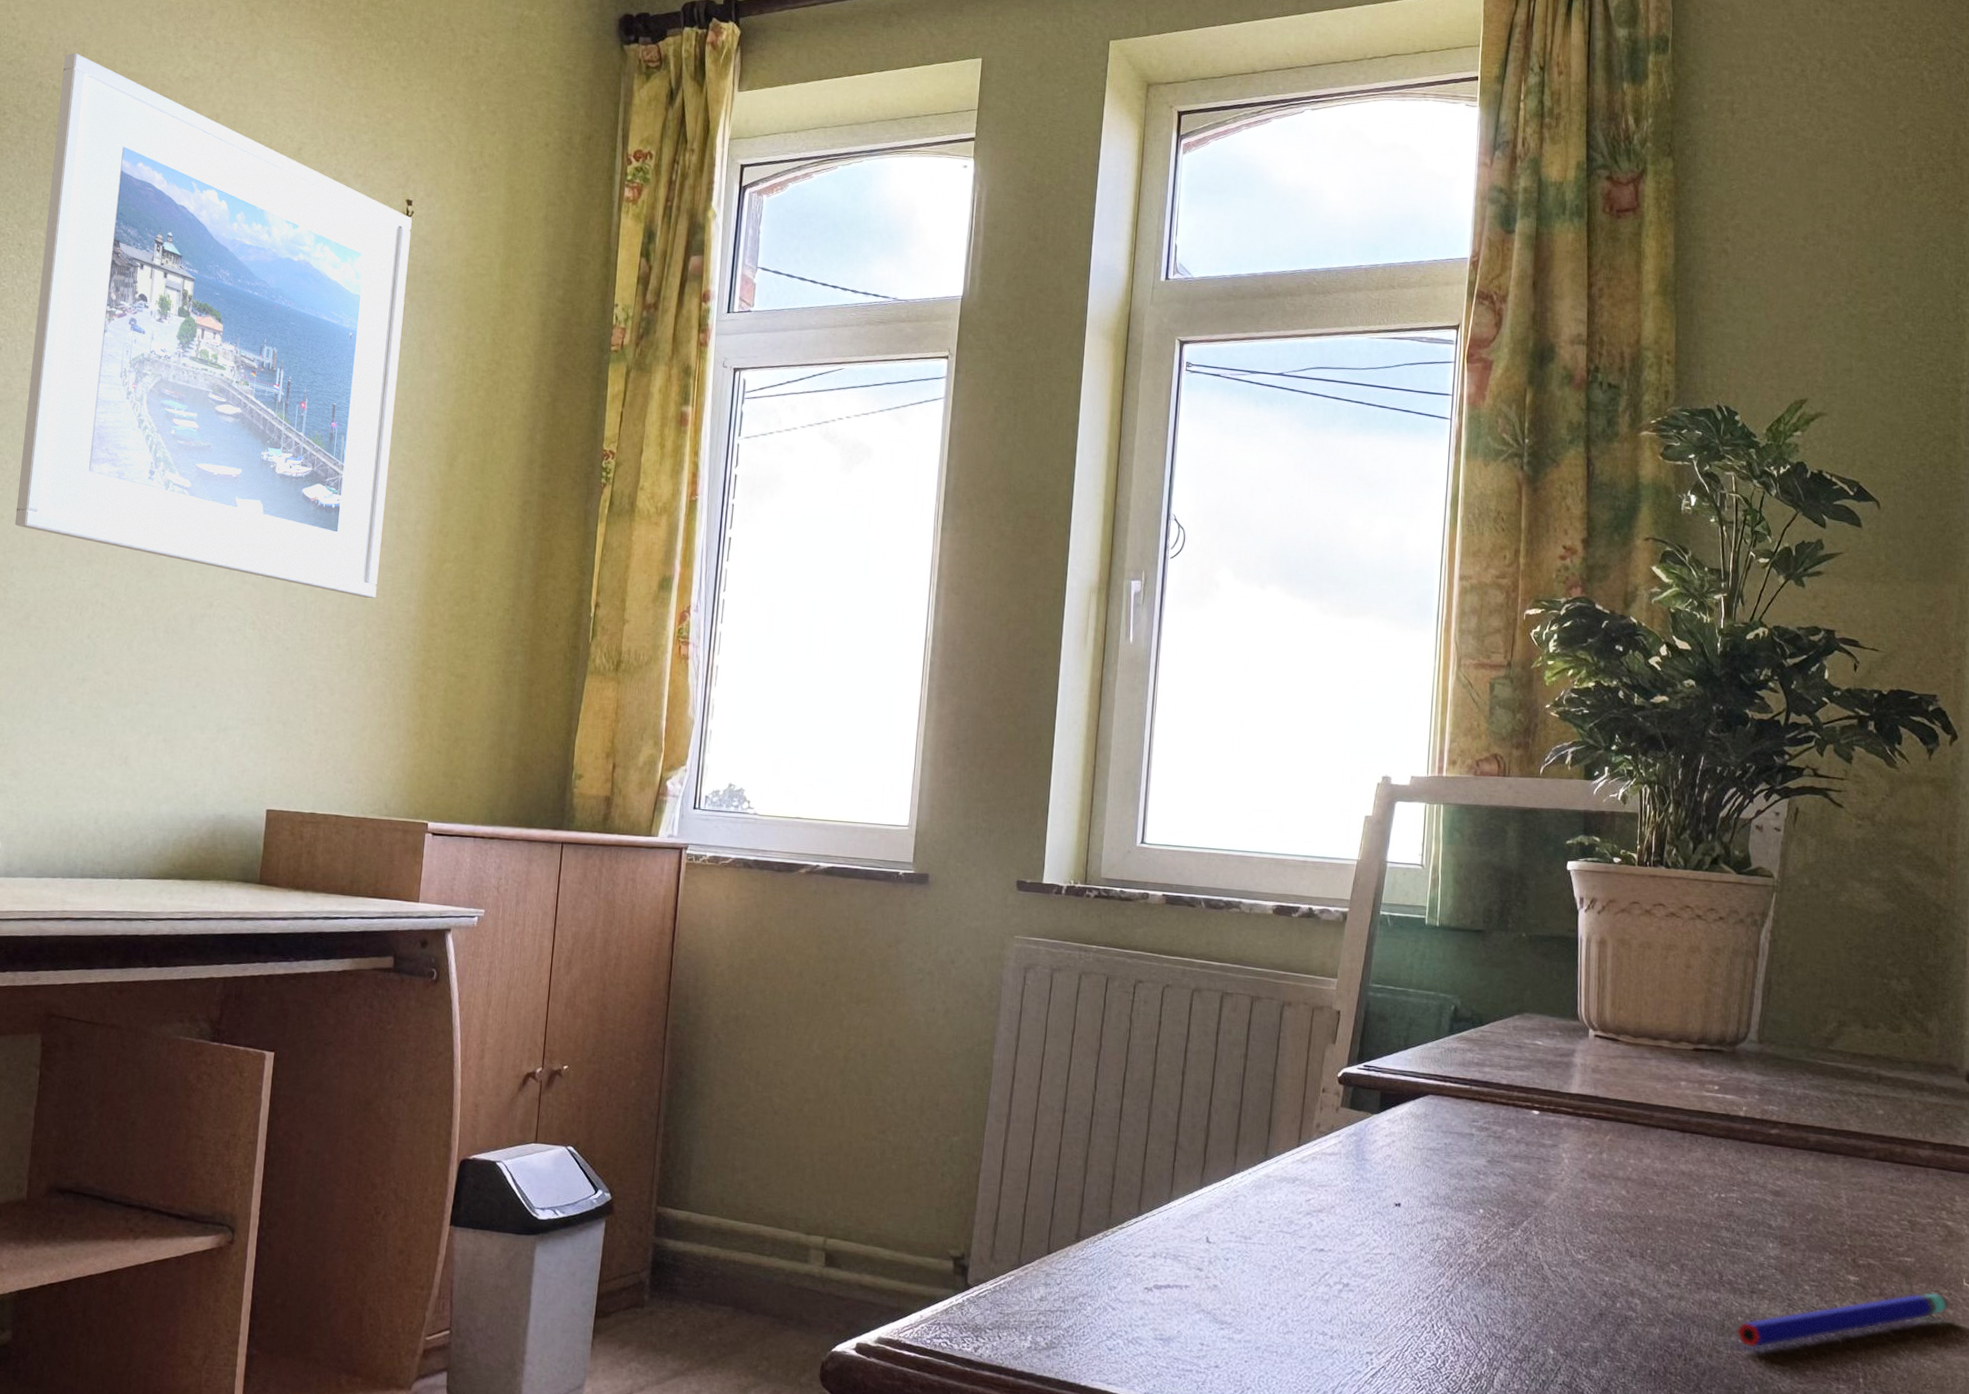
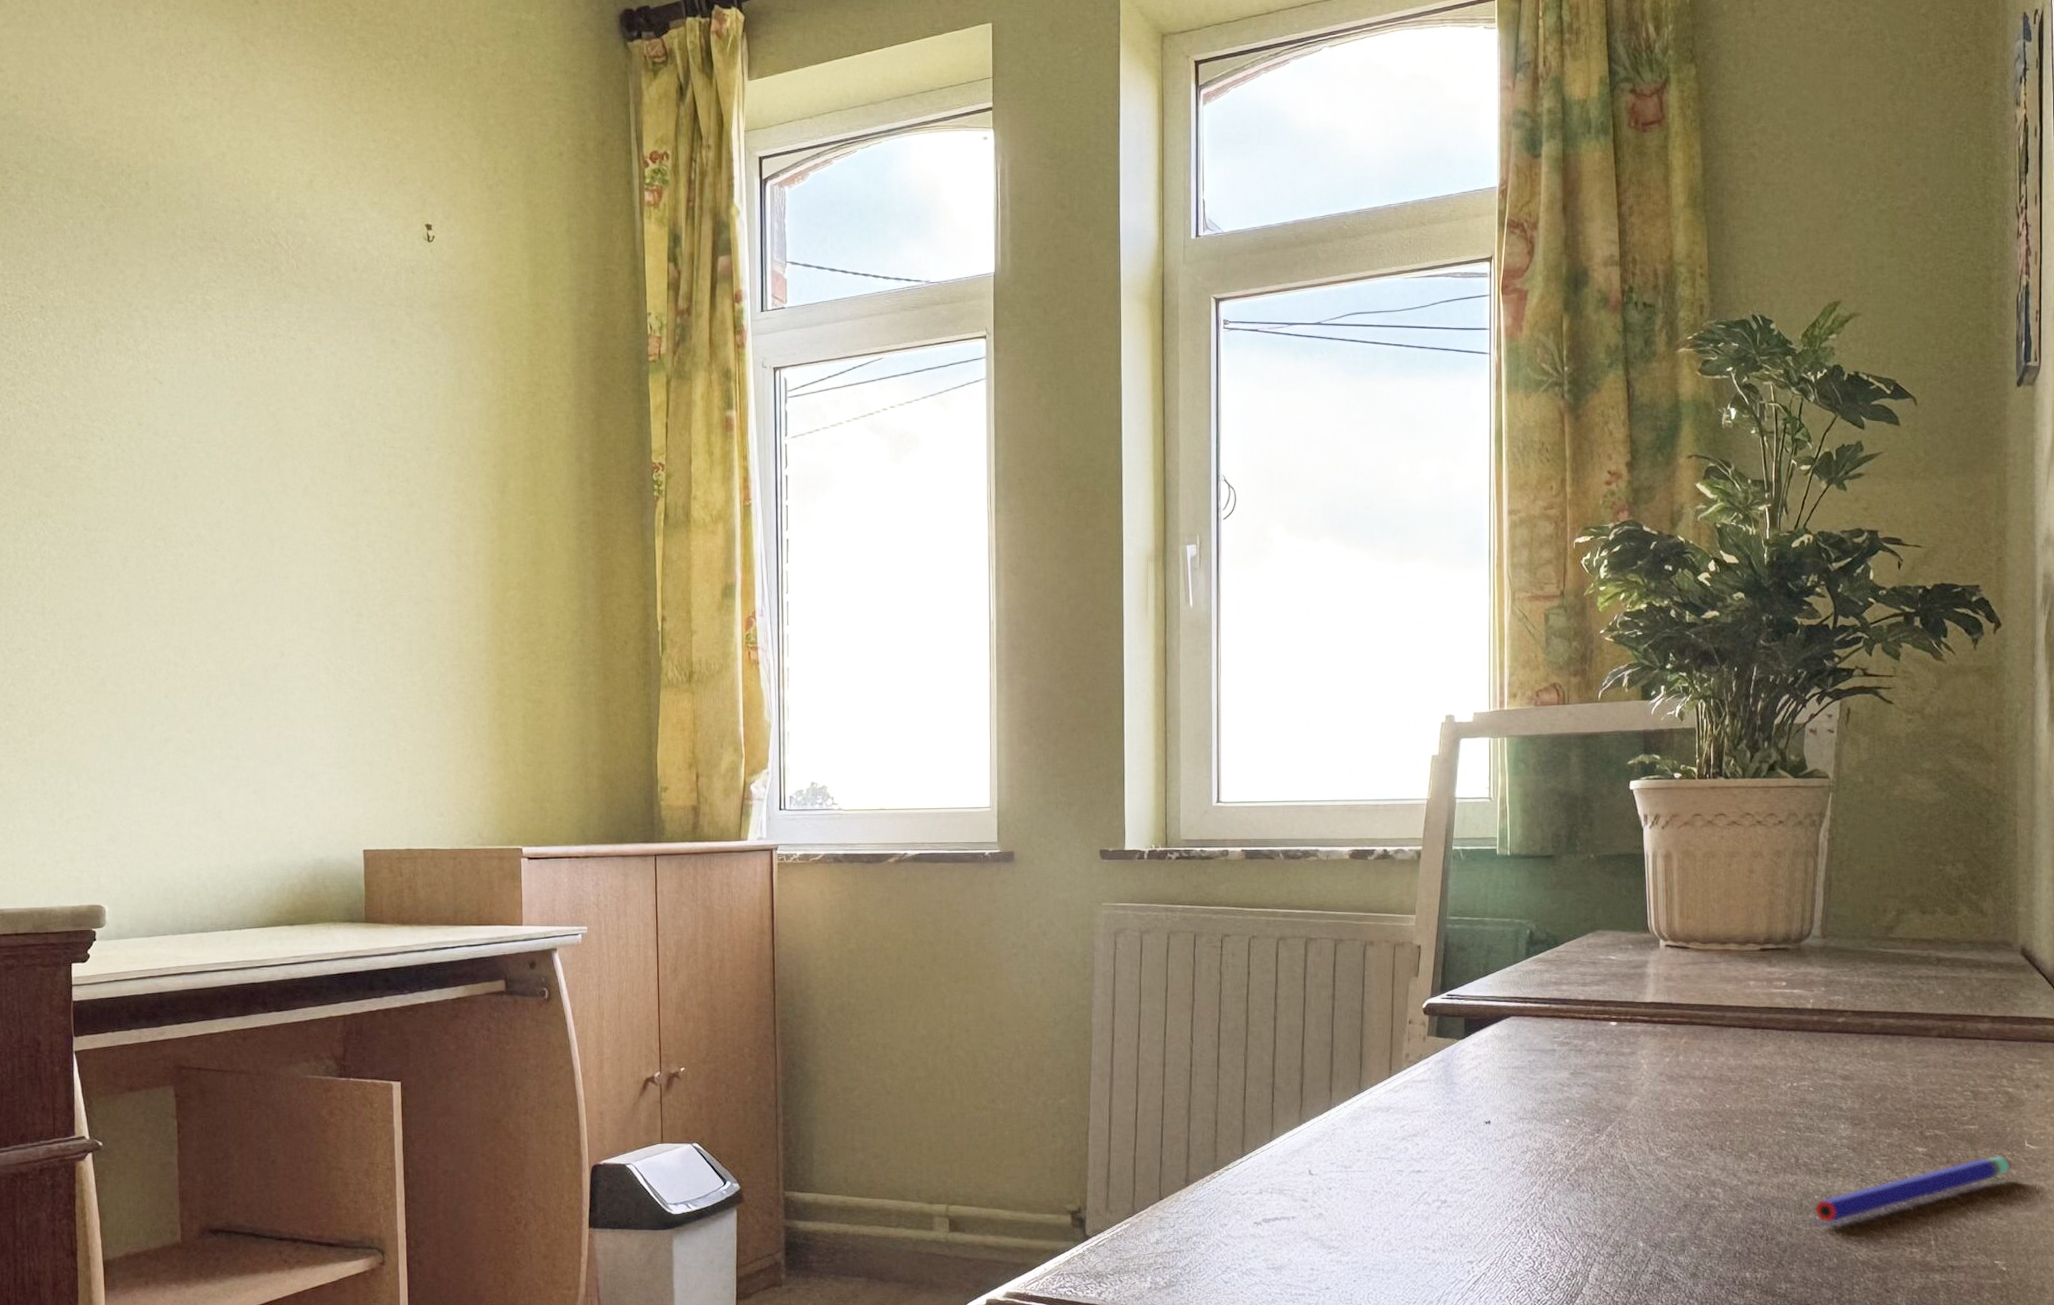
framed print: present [14,52,412,599] -> none [59,101,444,634]

